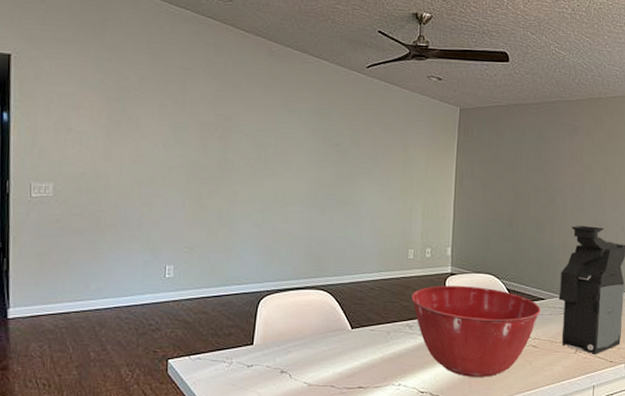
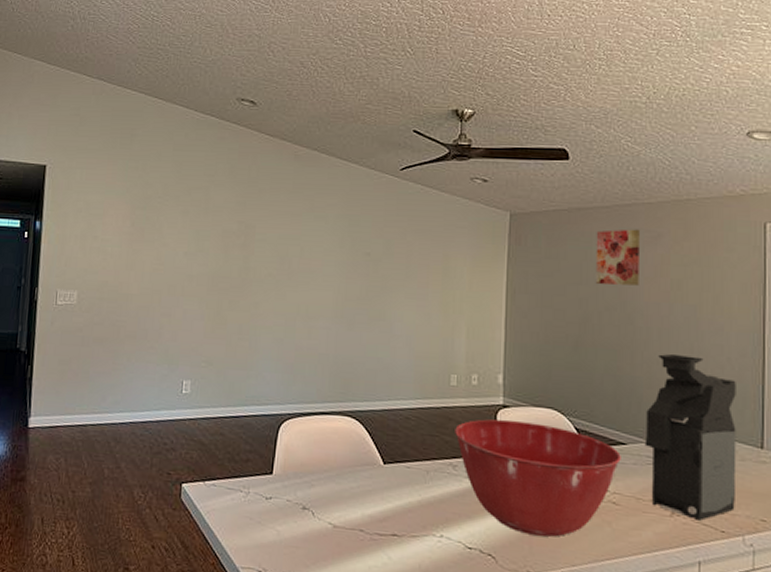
wall art: none [526,122,562,170] -> present [595,229,639,286]

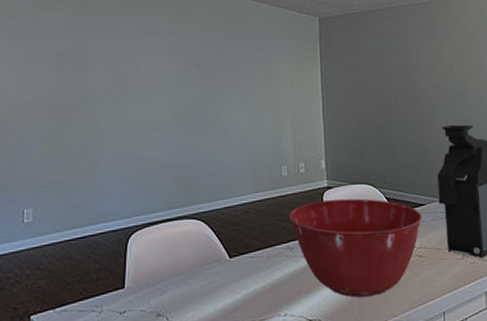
wall art: present [595,229,639,286] -> none [387,25,423,74]

